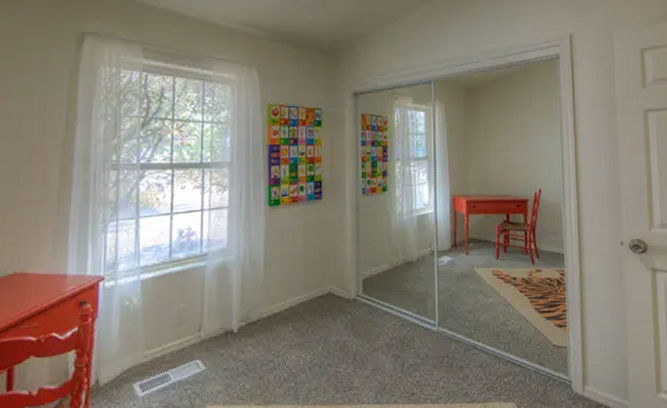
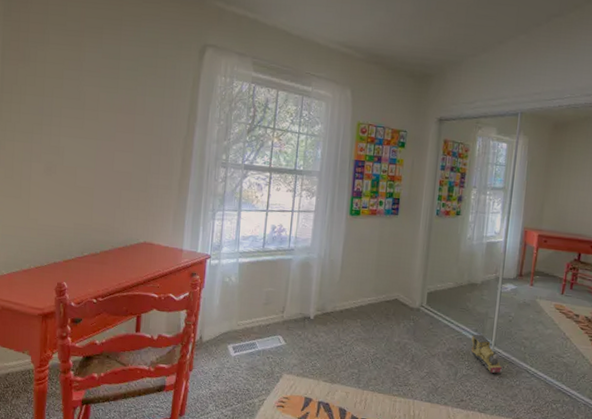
toy train: none [414,316,450,356] -> present [471,334,503,373]

